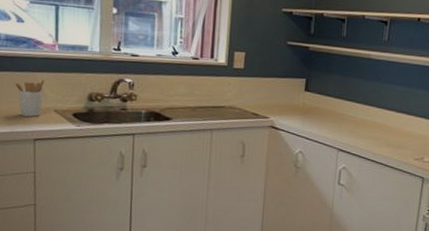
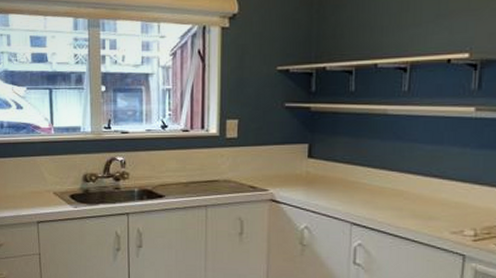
utensil holder: present [15,79,44,117] -> none [18,163,43,200]

